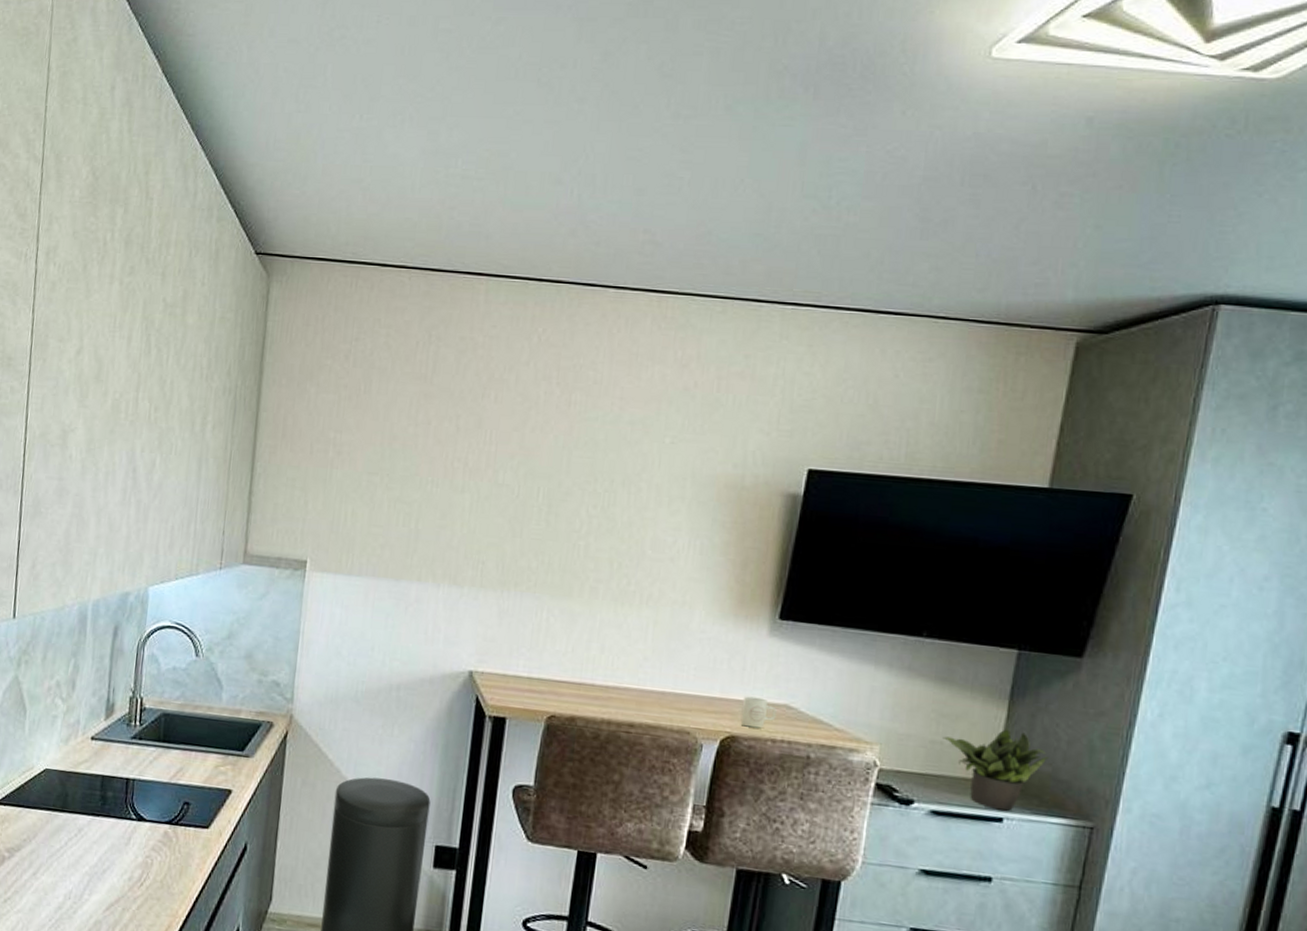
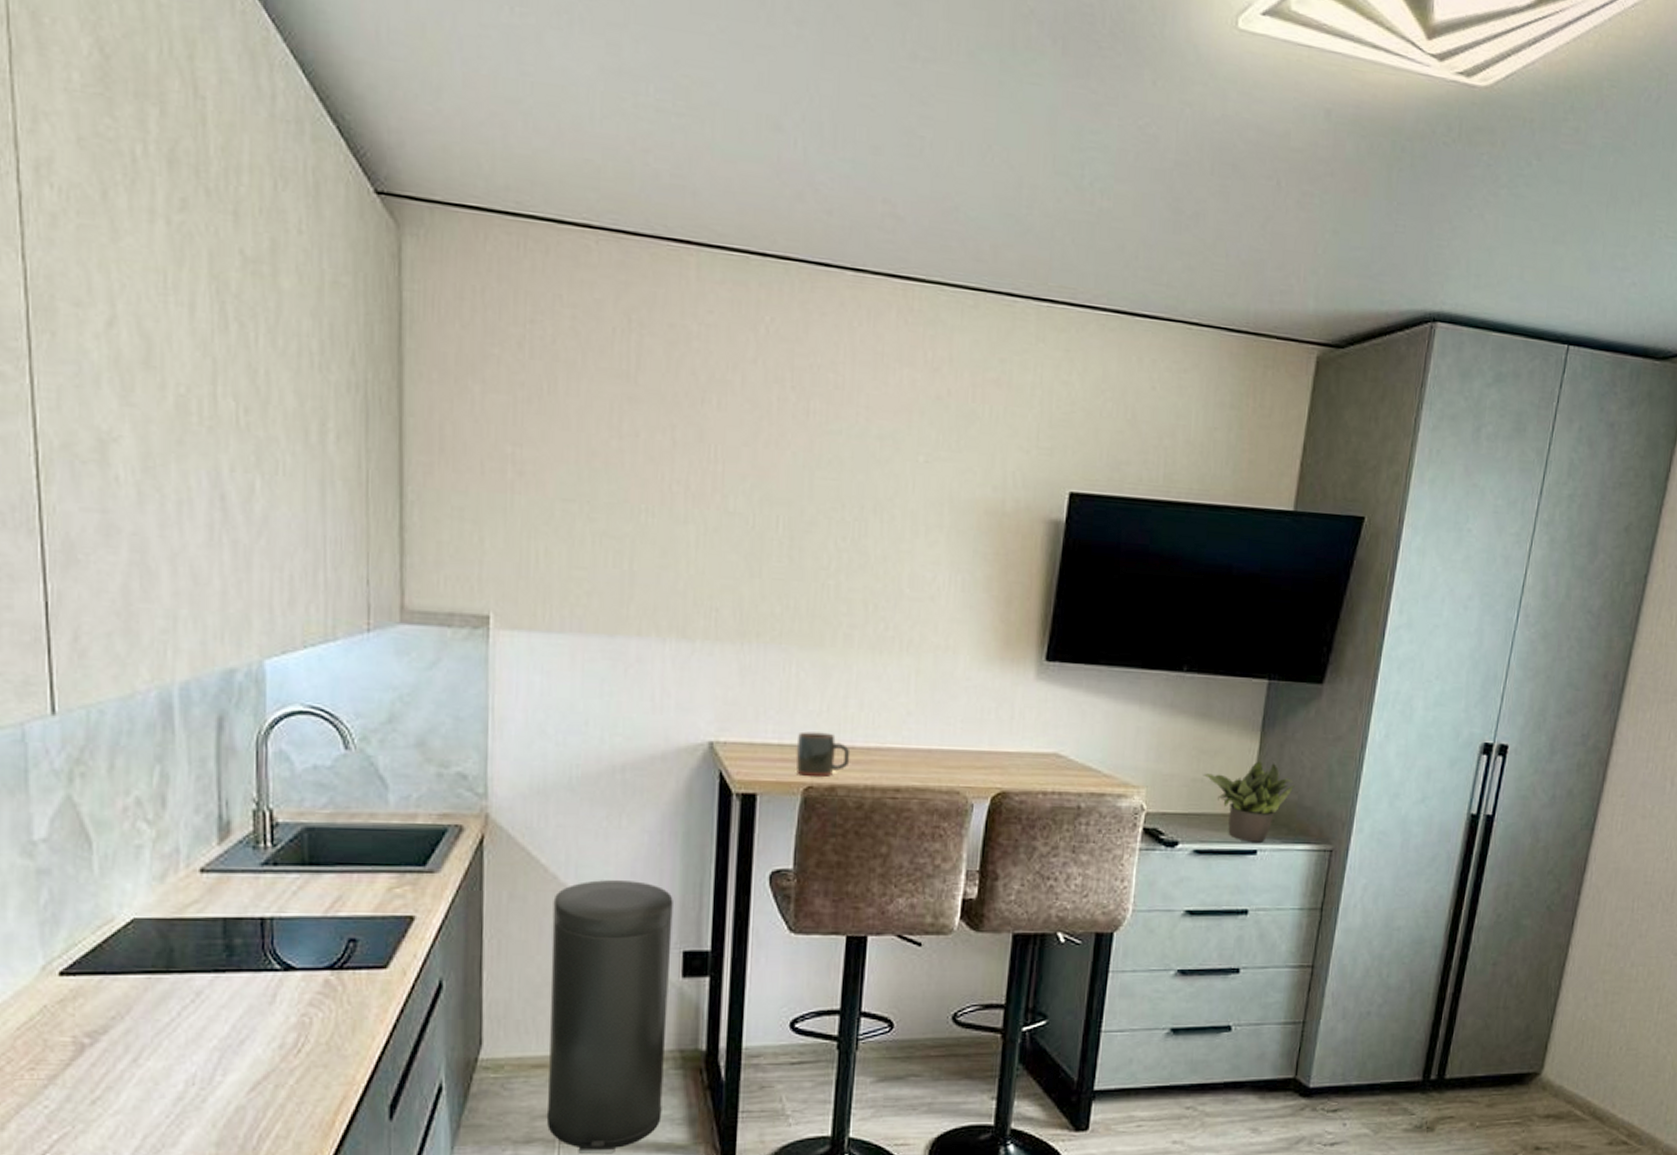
mug: none [541,668,591,708] -> present [795,731,851,776]
mug: present [740,696,777,729] -> none [1010,747,1047,781]

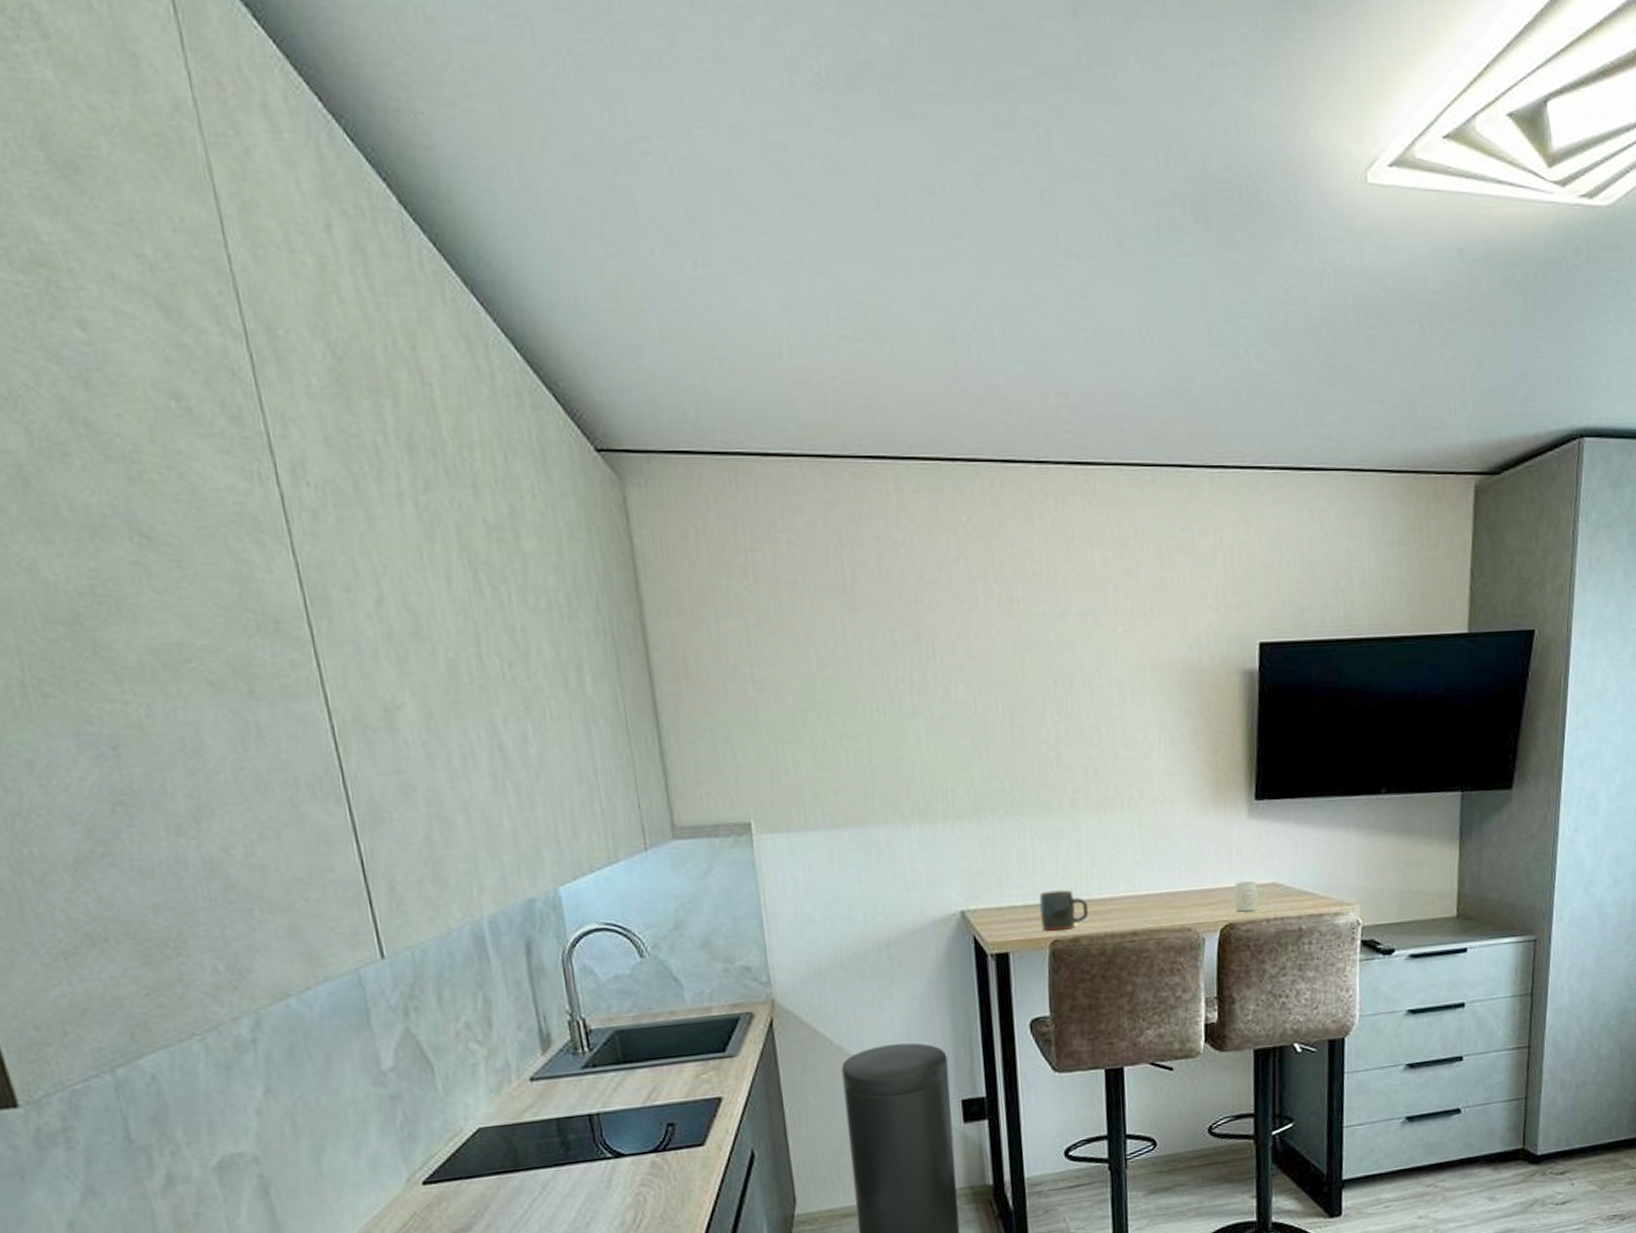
mug: none [1010,747,1047,781] -> present [1234,880,1267,912]
potted plant: present [1203,759,1296,842] -> none [1410,865,1497,942]

